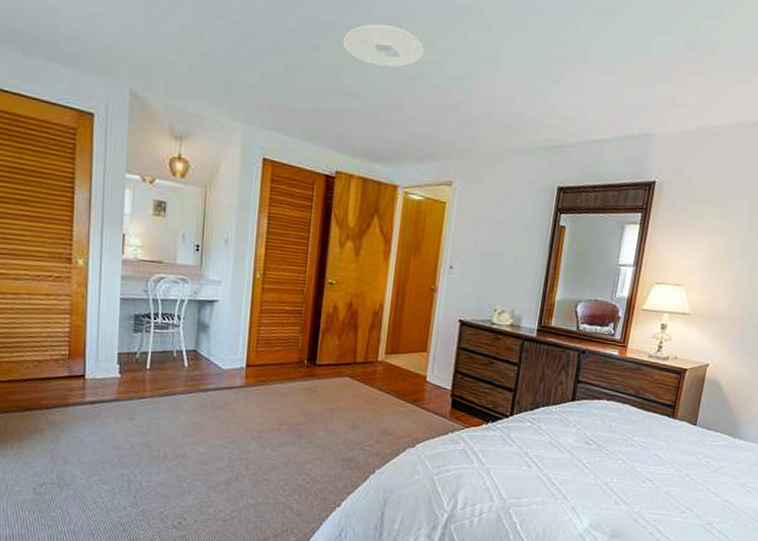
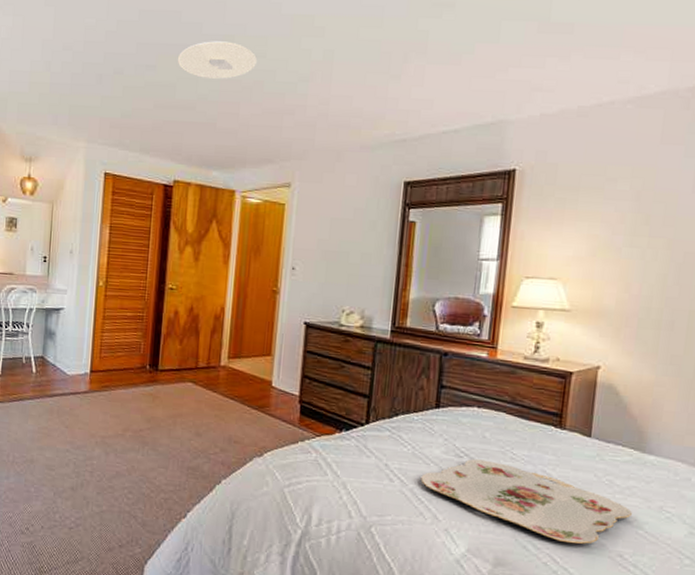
serving tray: none [555,446,722,516] -> present [420,459,632,544]

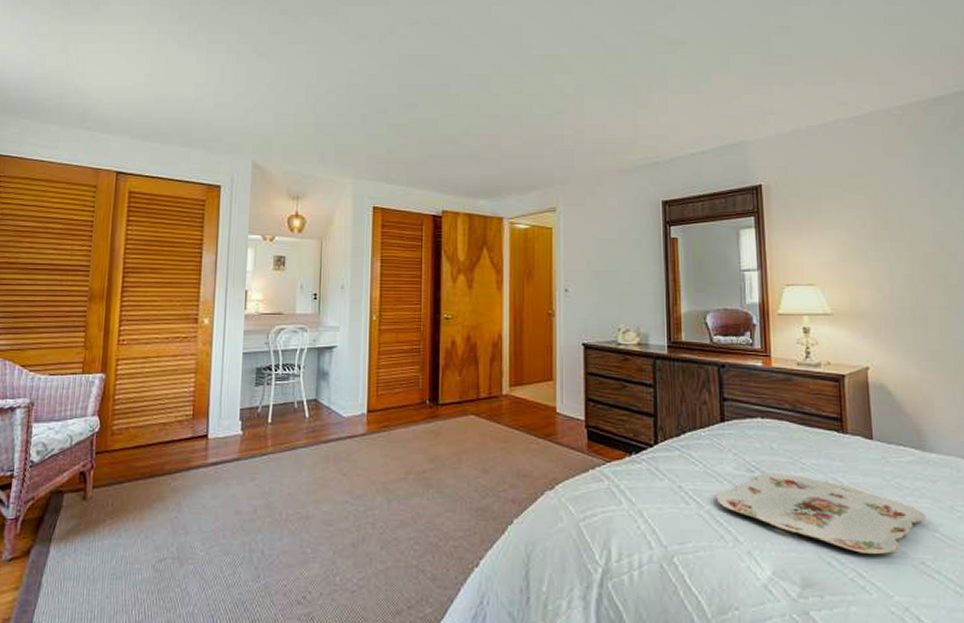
ceiling light: present [178,41,258,80] -> none [439,80,514,115]

